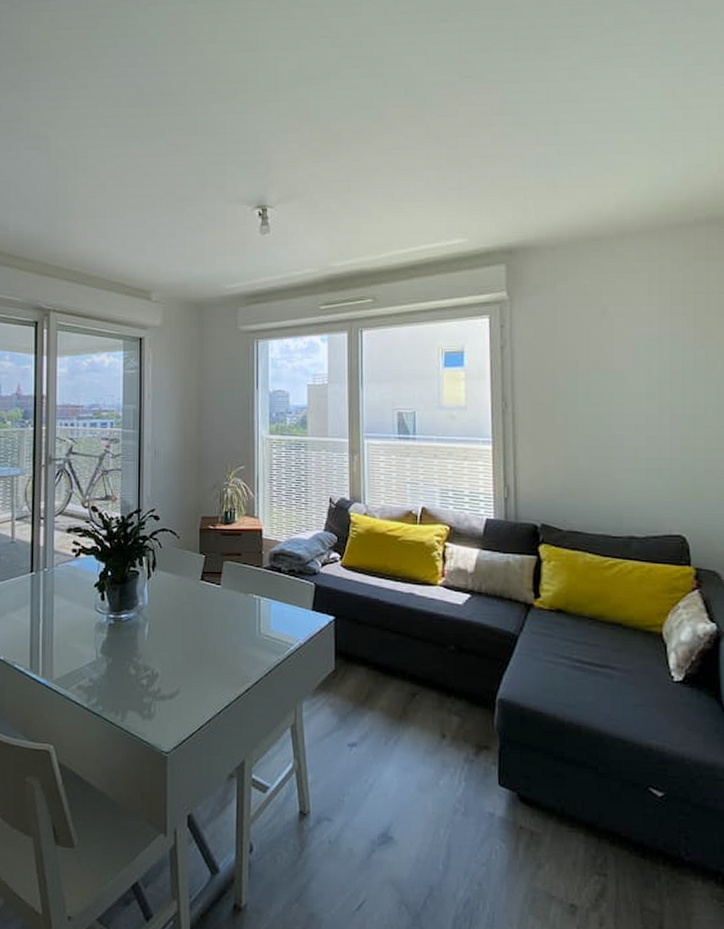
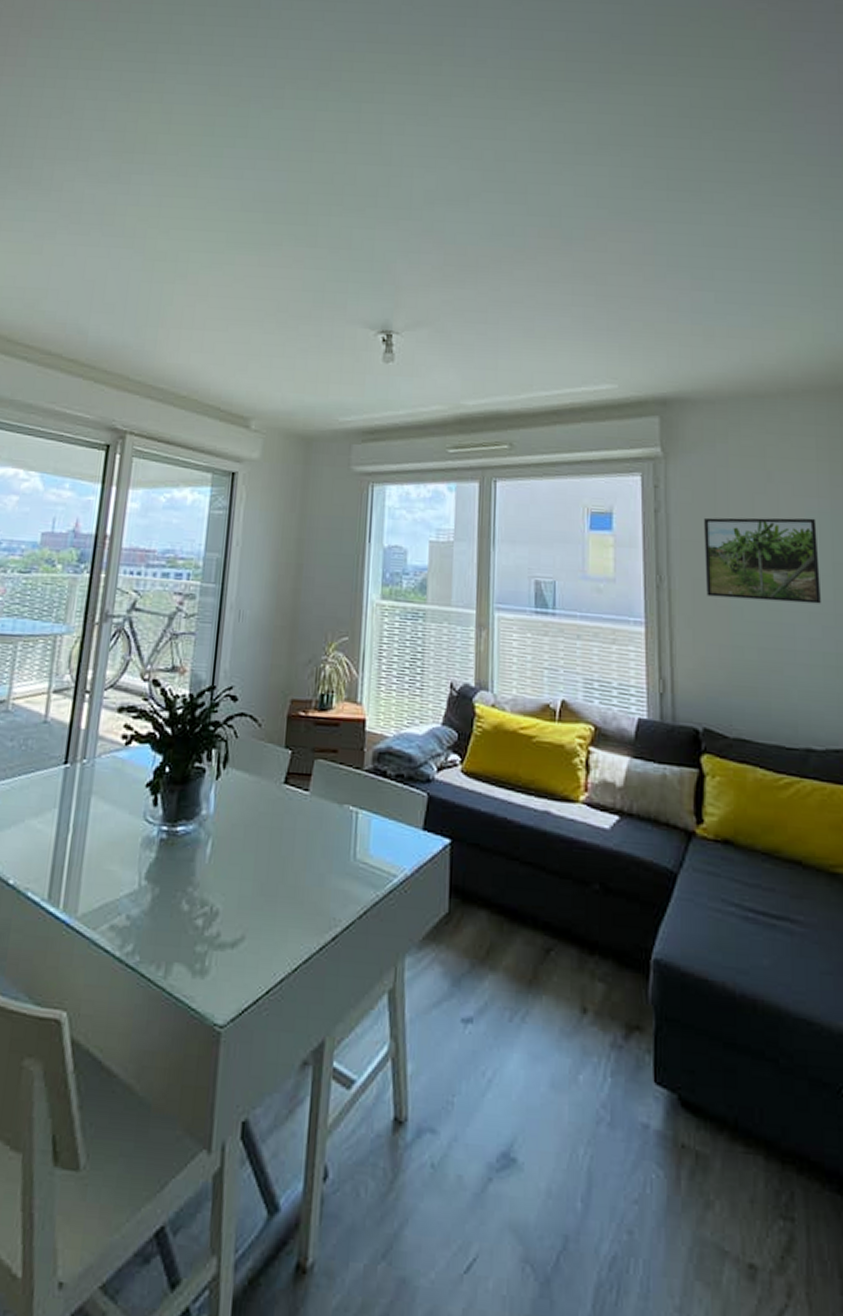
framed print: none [545,345,647,418] -> present [704,517,821,604]

